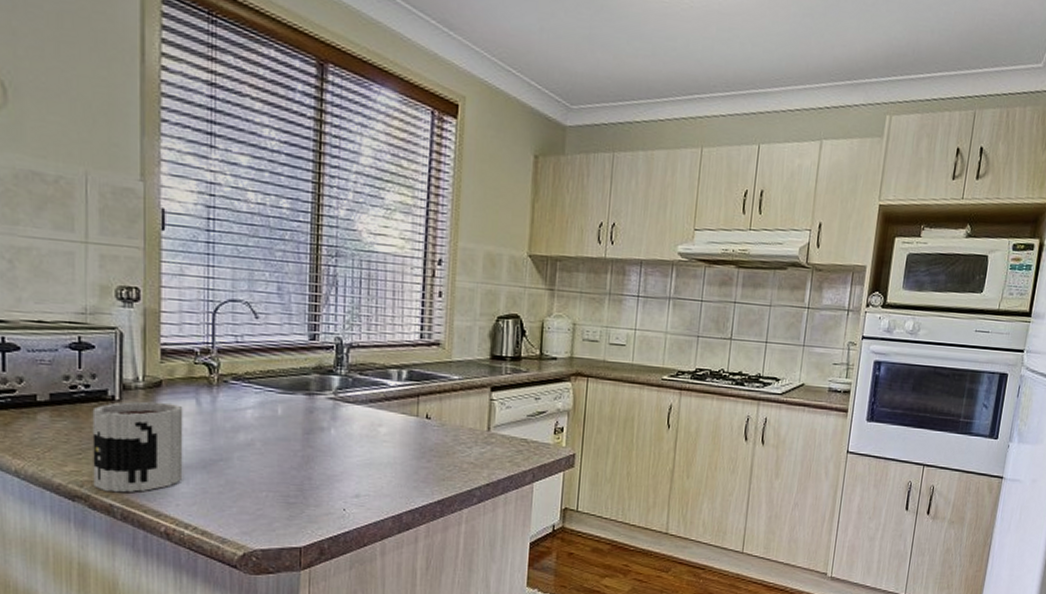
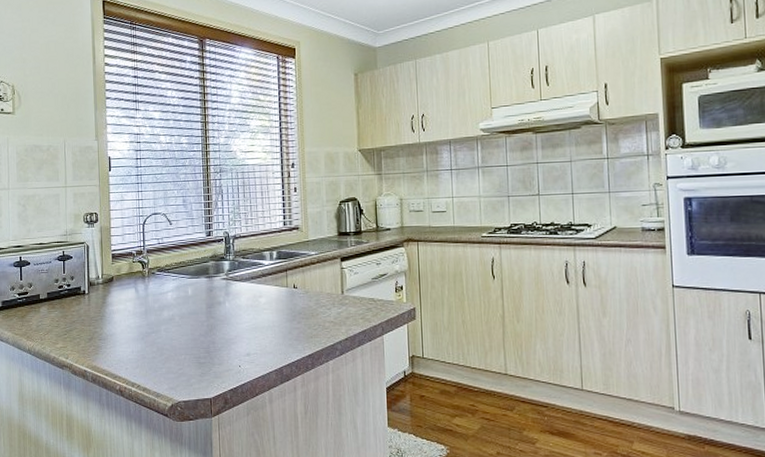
mug: present [92,401,183,493] -> none [72,292,129,362]

